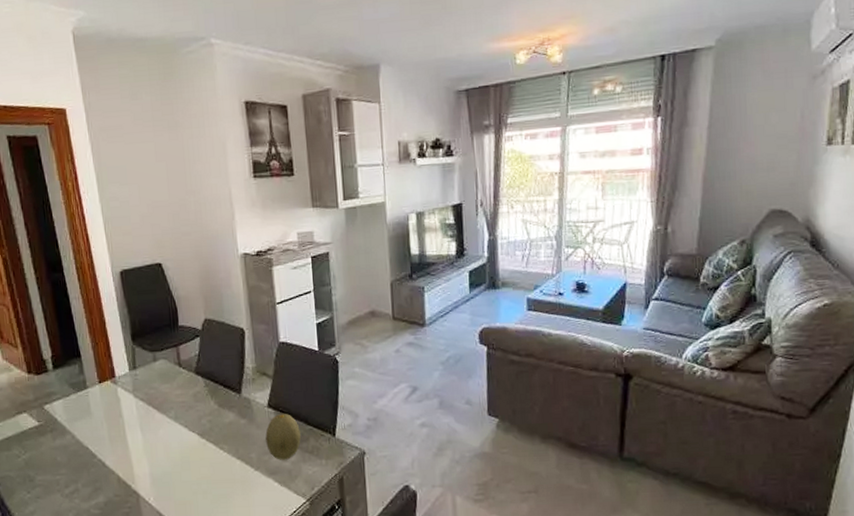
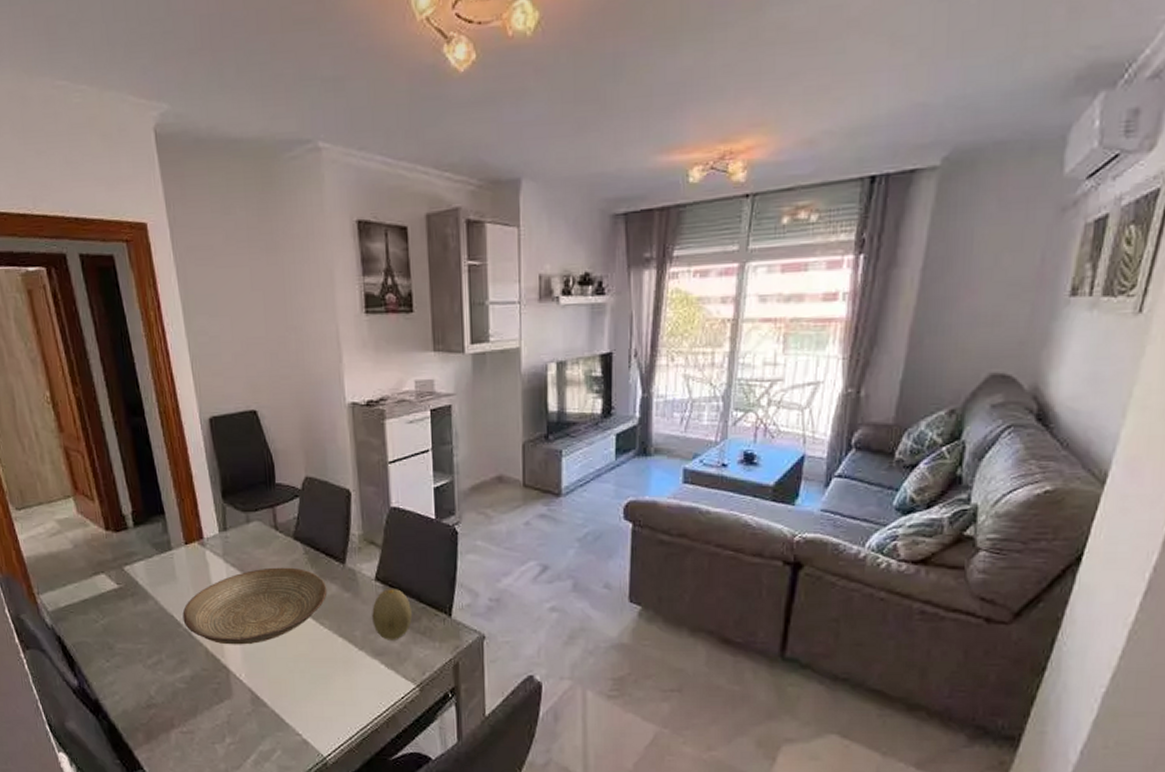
decorative bowl: none [97,399,226,472] -> present [182,567,328,645]

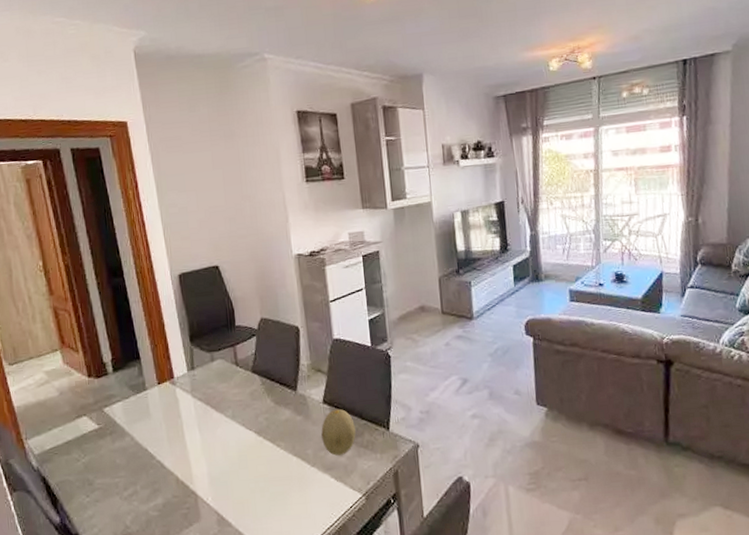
decorative bowl: present [182,567,328,645] -> none [155,397,282,472]

